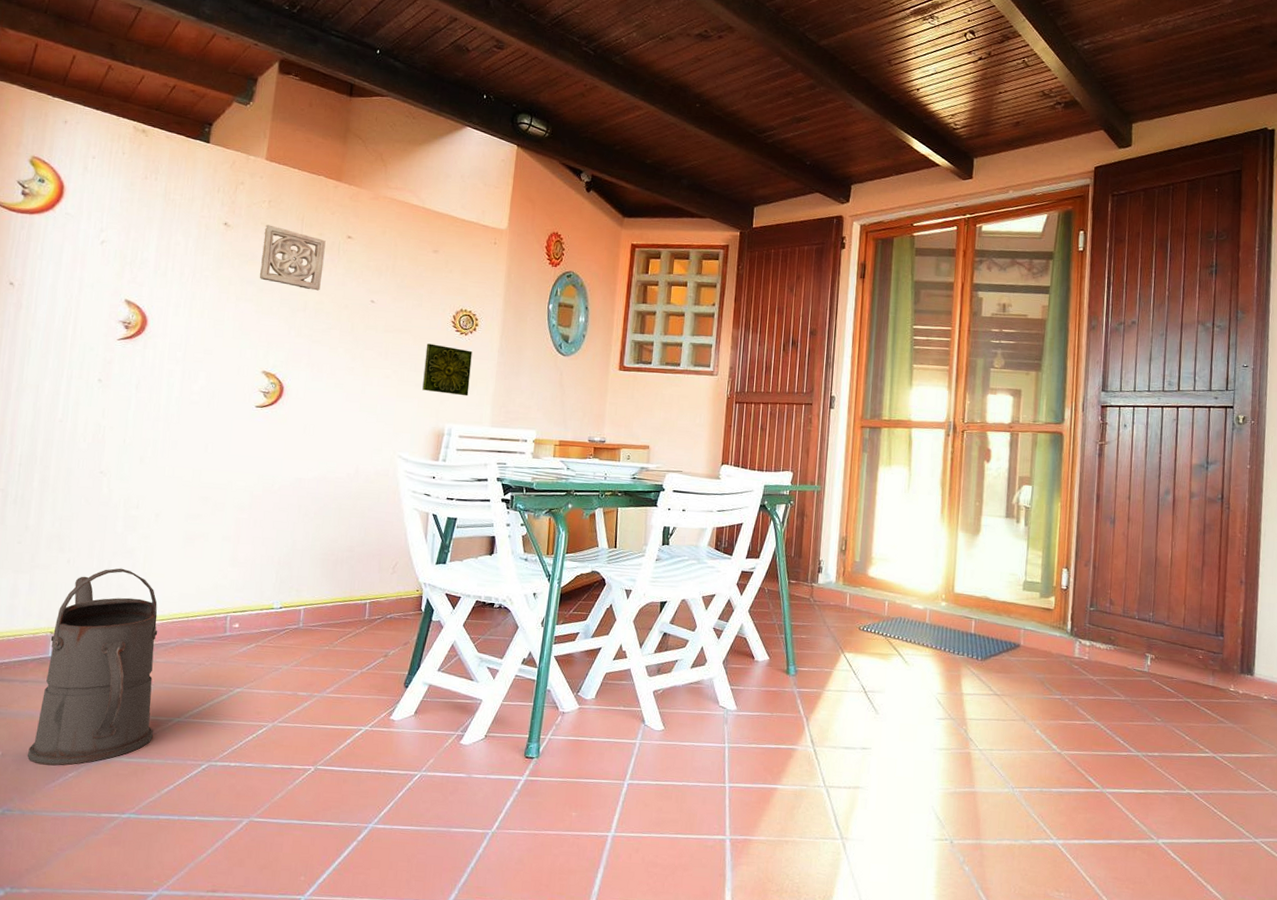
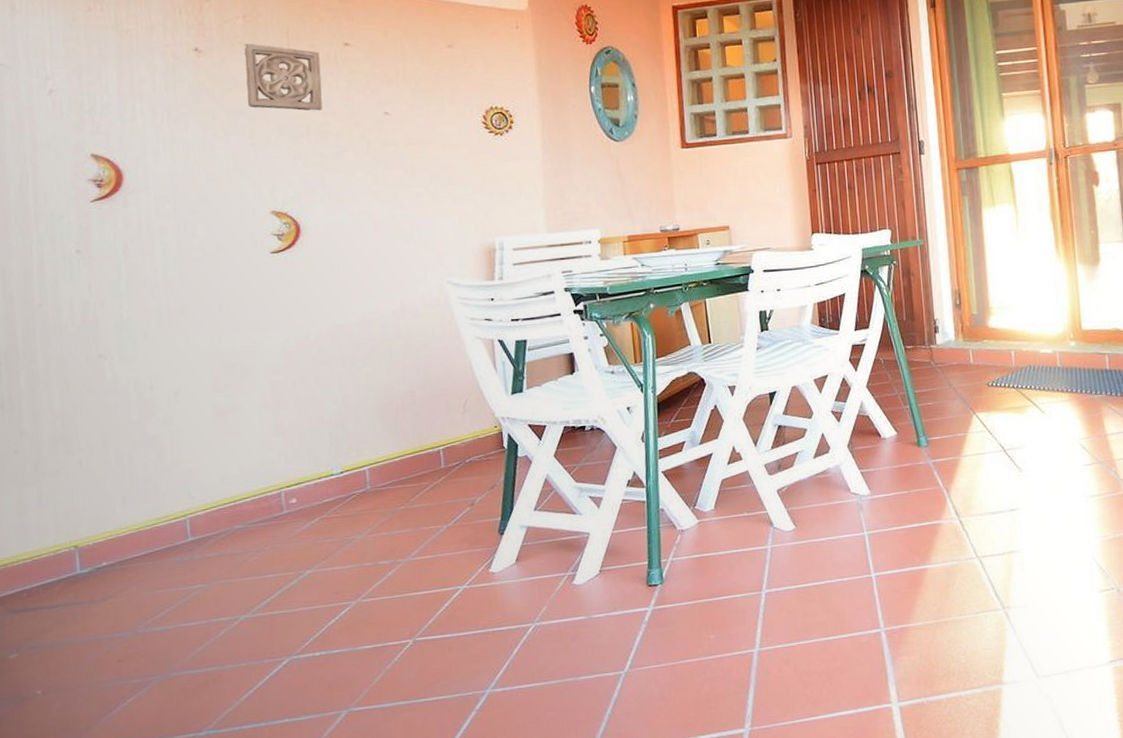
watering can: present [28,568,158,766] -> none [73,460,219,696]
decorative tile: present [422,343,472,396] -> none [458,150,516,205]

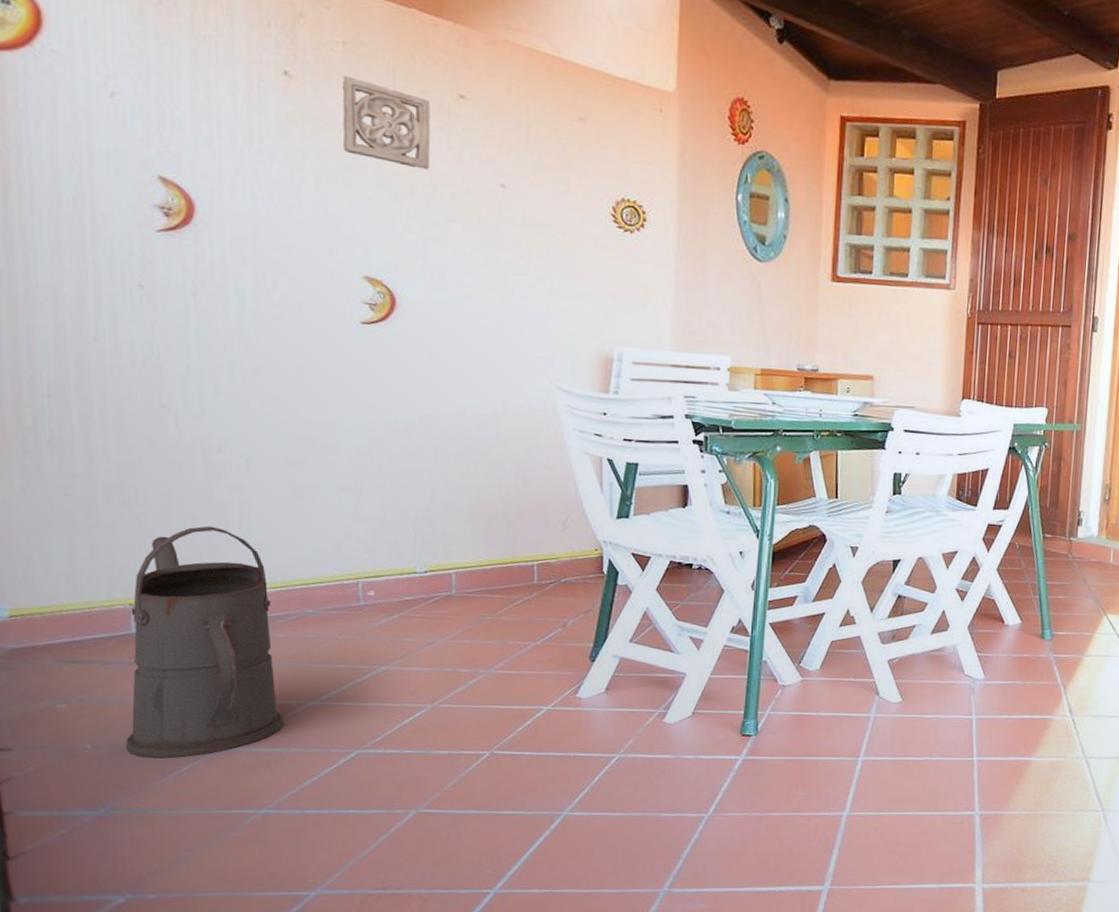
watering can: none [73,460,219,696] -> present [126,525,283,759]

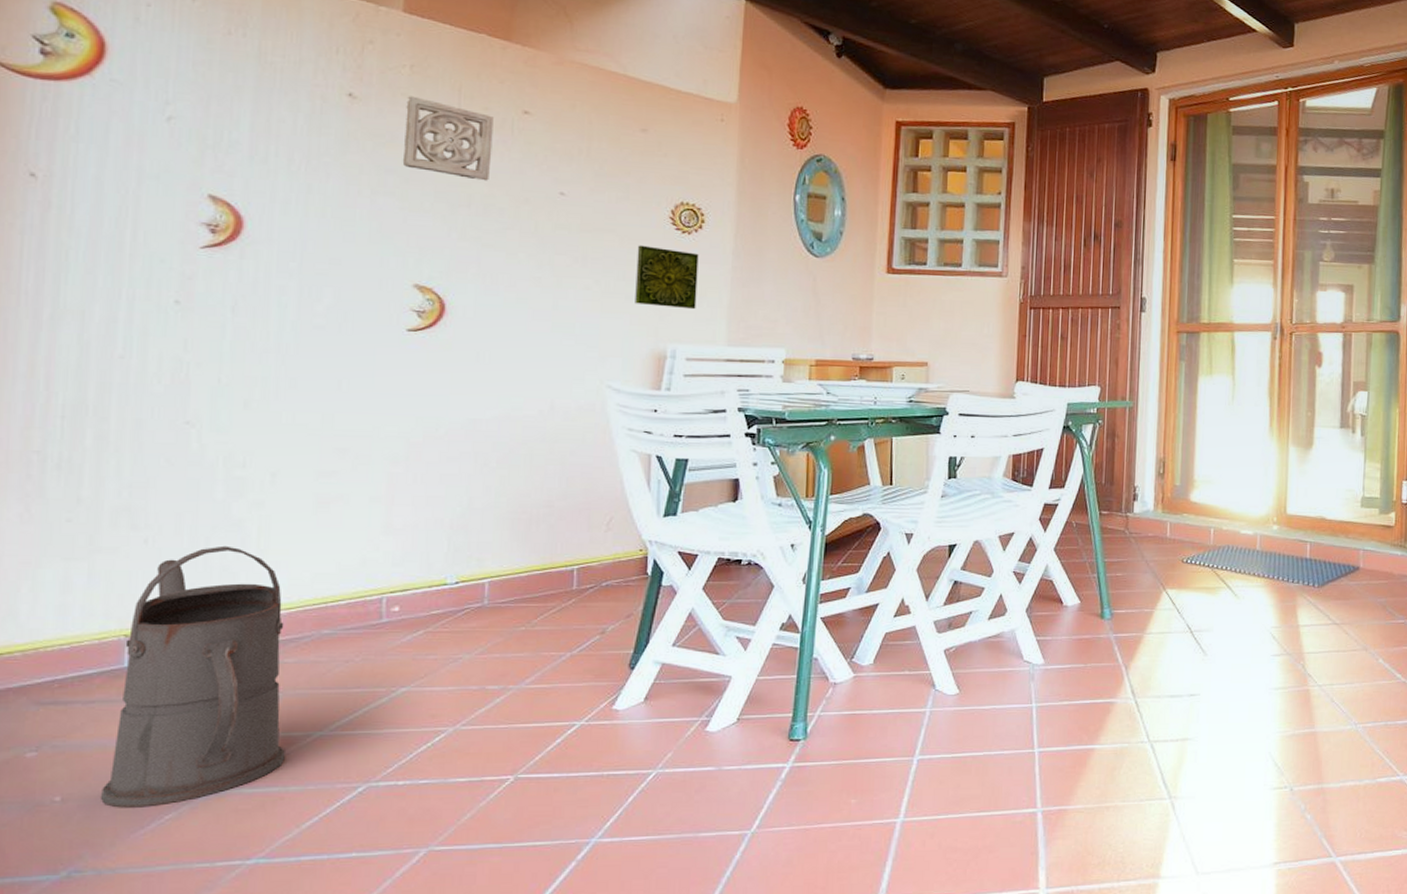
decorative tile: none [580,243,642,312] -> present [635,245,699,310]

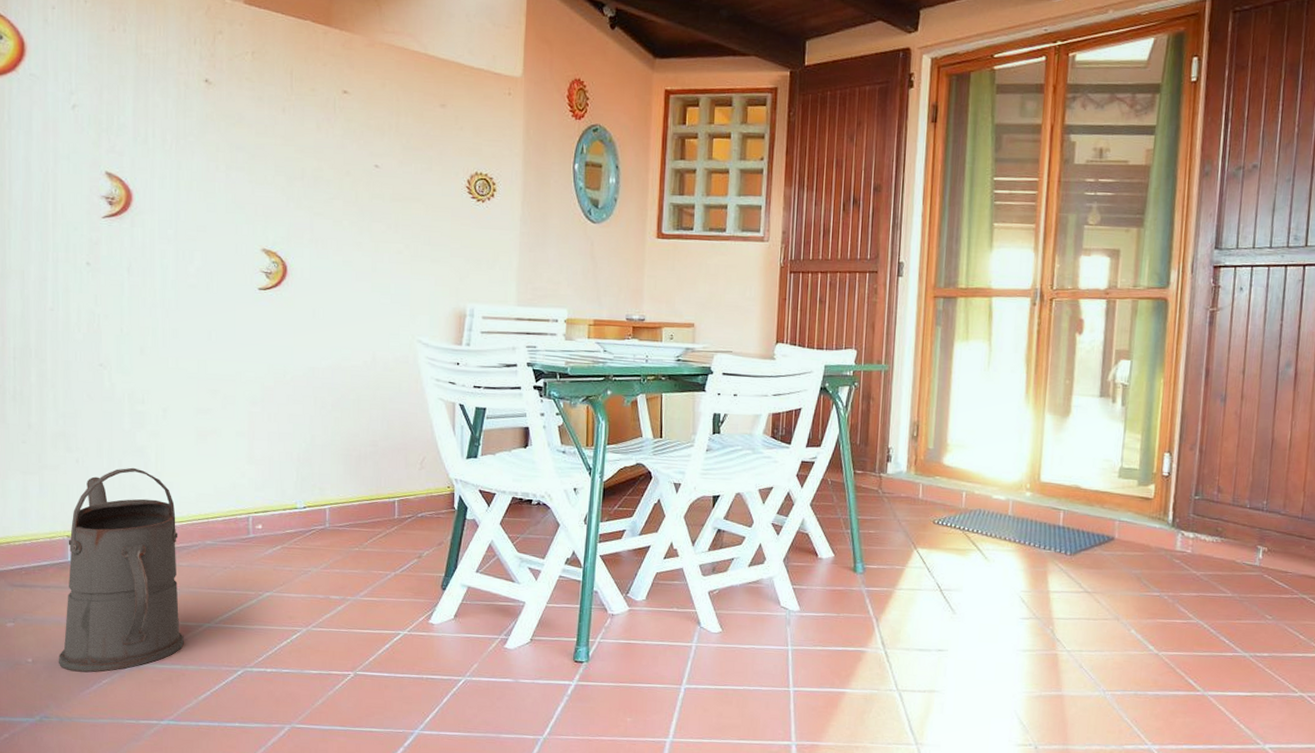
wall ornament: present [402,96,494,181] -> none [249,80,319,156]
decorative tile: present [635,245,699,310] -> none [439,213,491,272]

